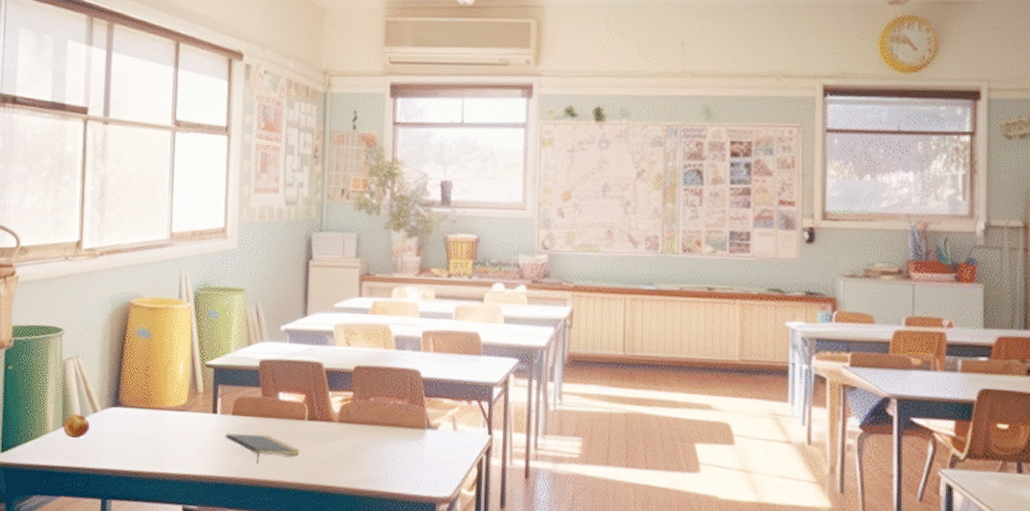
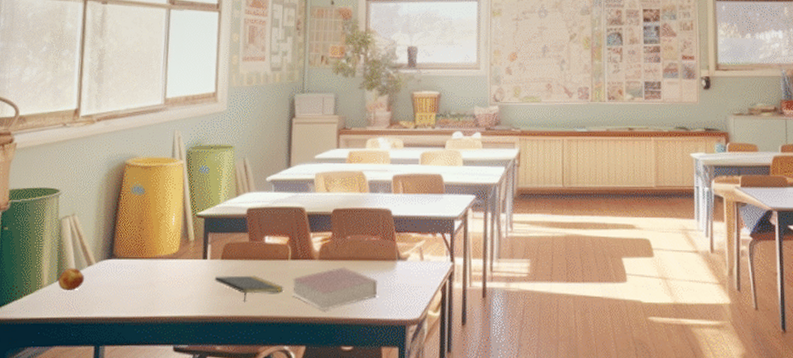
book: none [308,432,405,480] -> present [291,266,378,310]

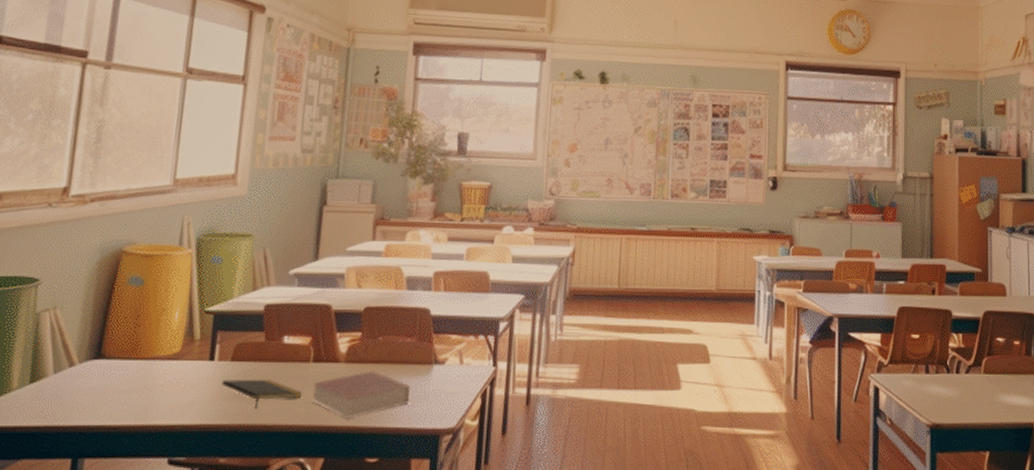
fruit: present [58,268,85,291] -> none [31,368,65,396]

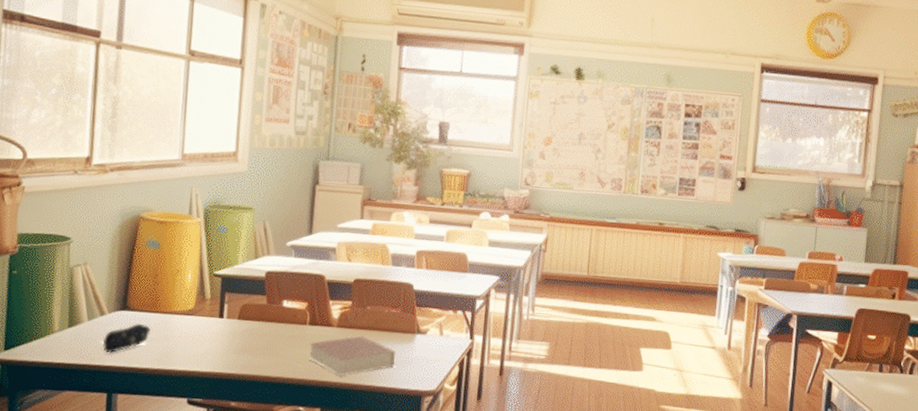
pencil case: none [70,373,128,411] -> present [103,323,151,354]
notepad: present [221,379,303,410] -> none [230,335,301,363]

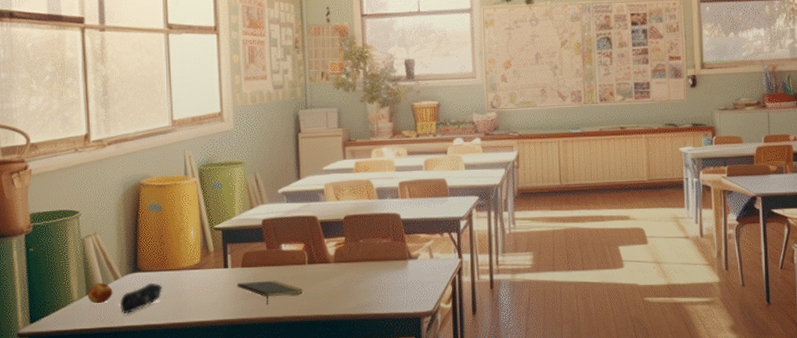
fruit: none [70,316,98,339] -> present [88,282,113,304]
notepad: none [230,335,301,363] -> present [237,280,304,305]
book: present [308,335,396,376] -> none [310,268,392,308]

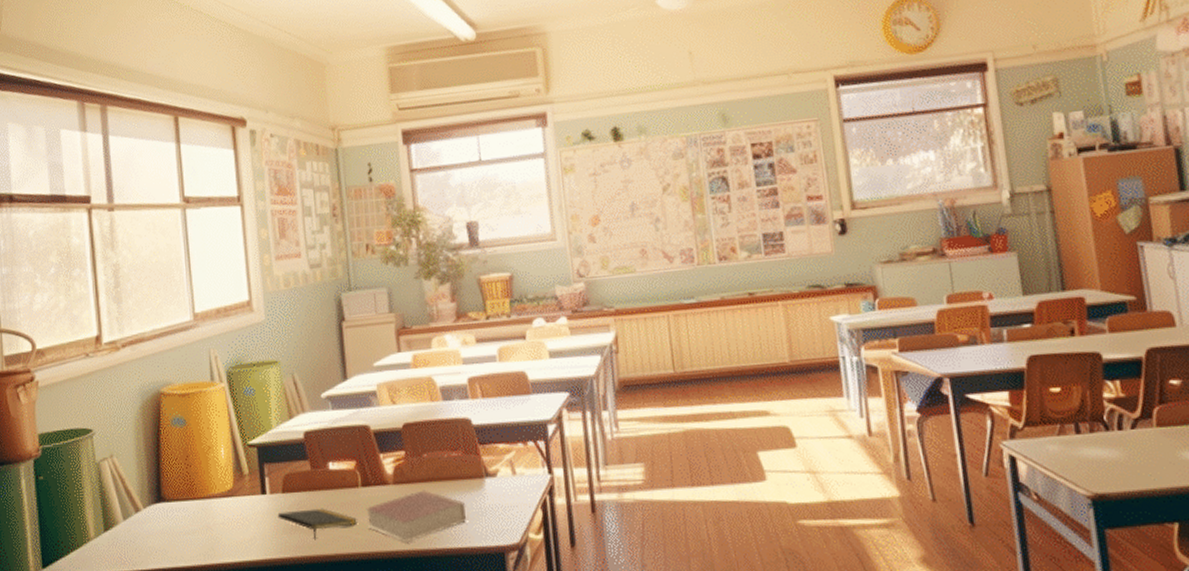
fruit: present [88,282,113,304] -> none [106,515,135,543]
pencil case: present [120,282,162,314] -> none [143,515,191,555]
book: none [310,268,392,308] -> present [366,490,466,542]

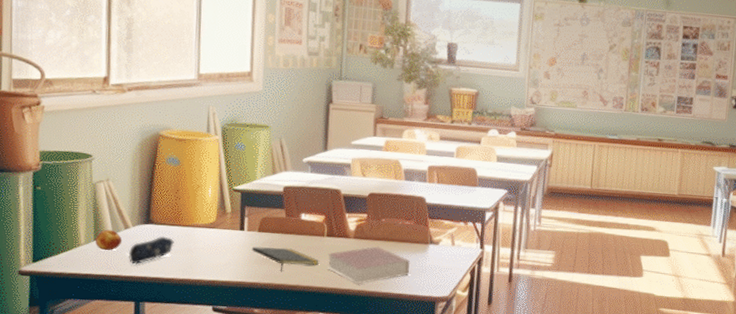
fruit: none [106,515,135,543] -> present [96,229,123,251]
pencil case: none [143,515,191,555] -> present [129,236,174,265]

